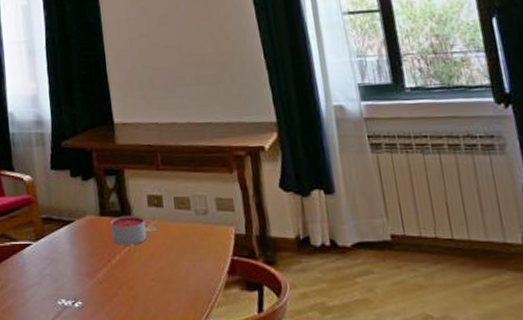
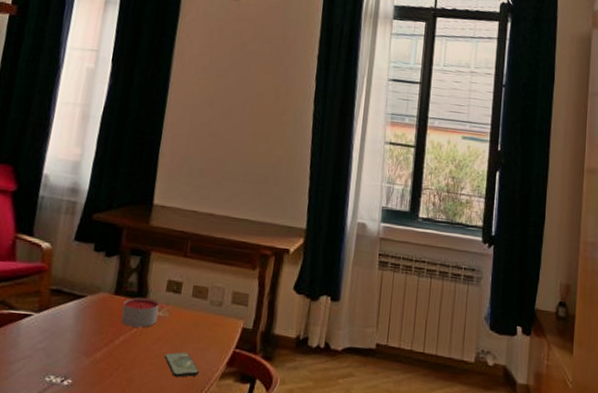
smartphone: none [162,265,201,290] -> present [164,352,199,378]

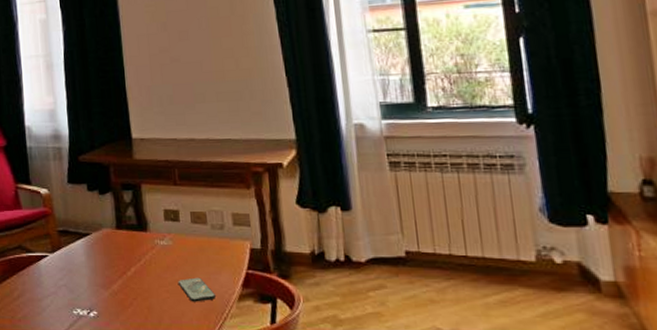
candle: present [120,297,160,328] -> none [126,228,163,258]

